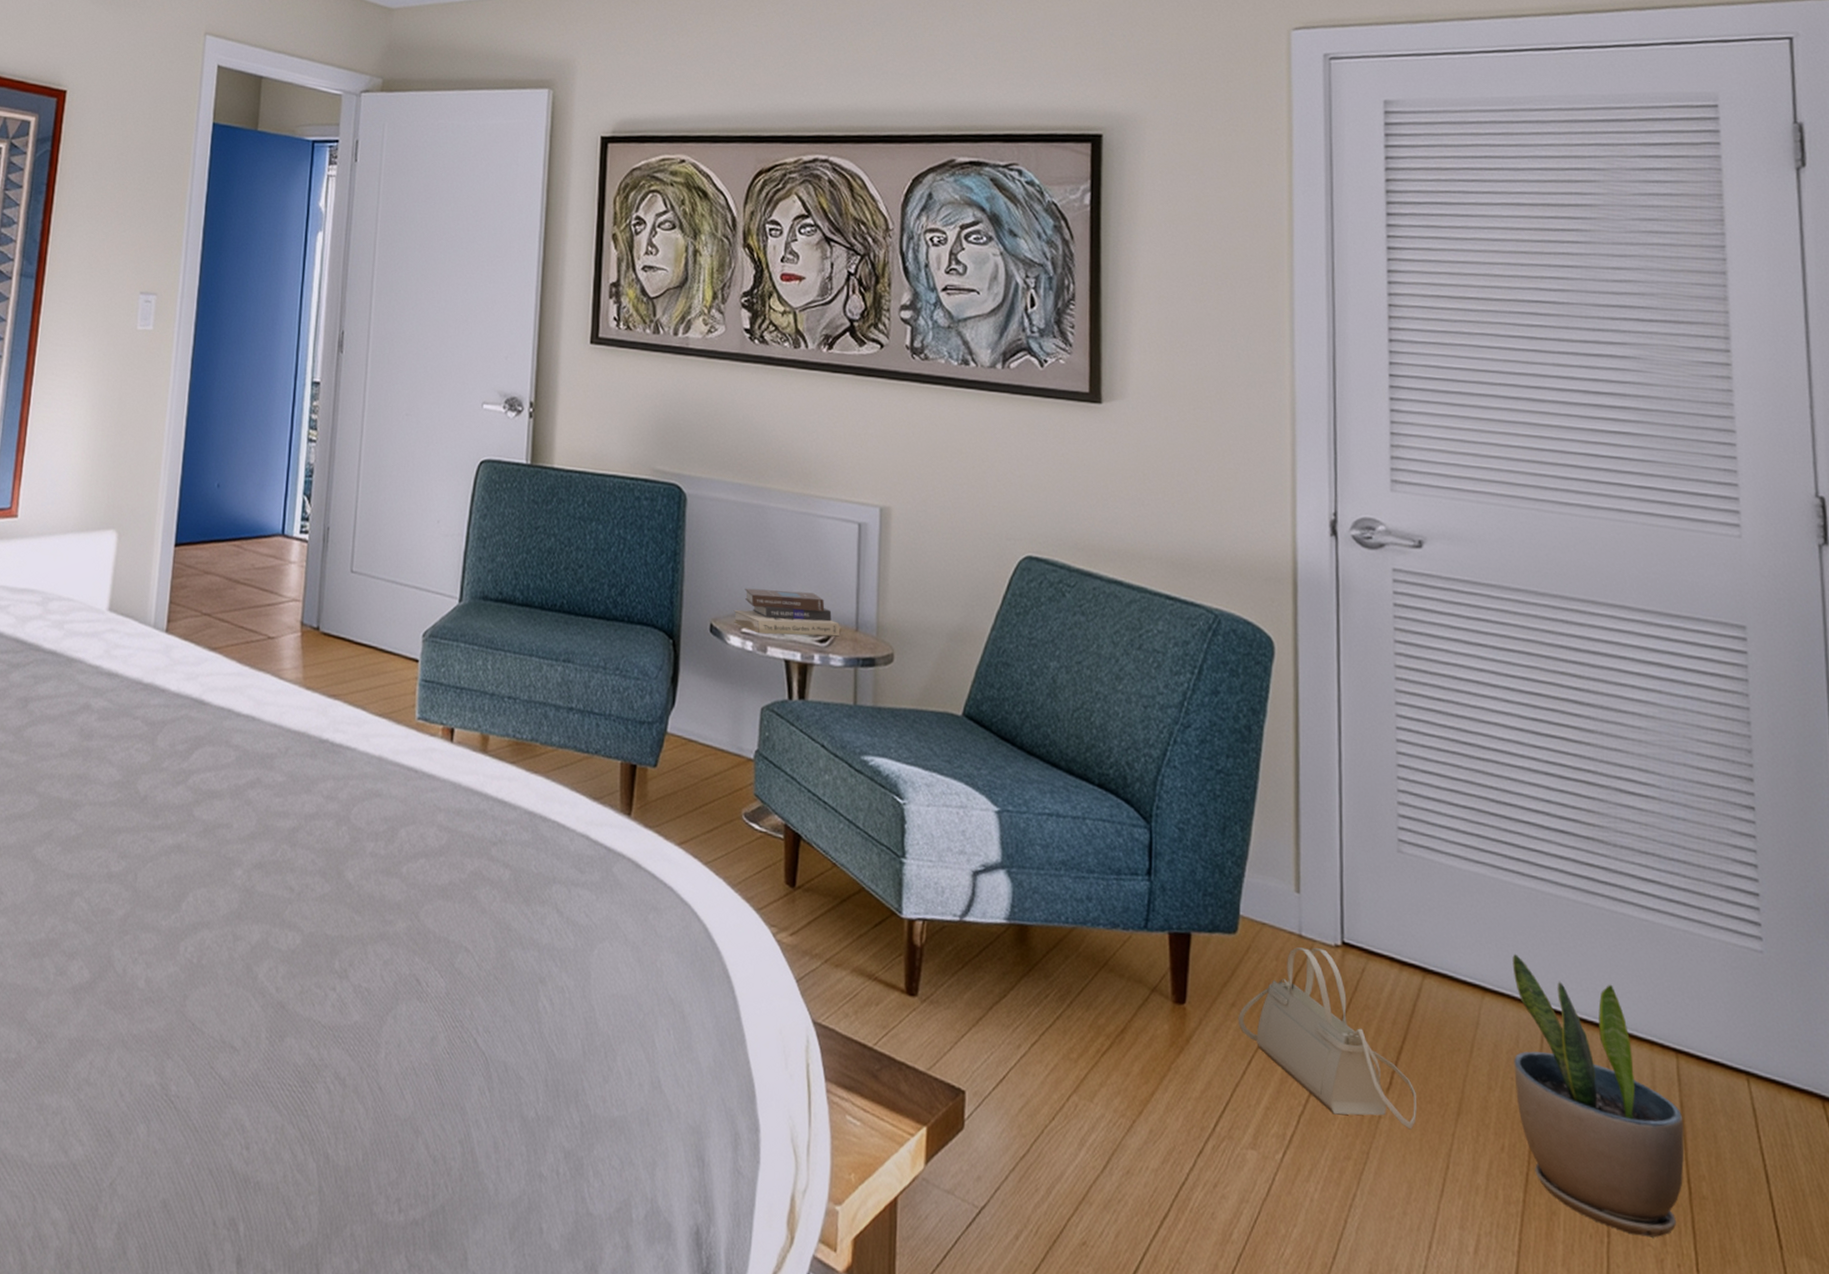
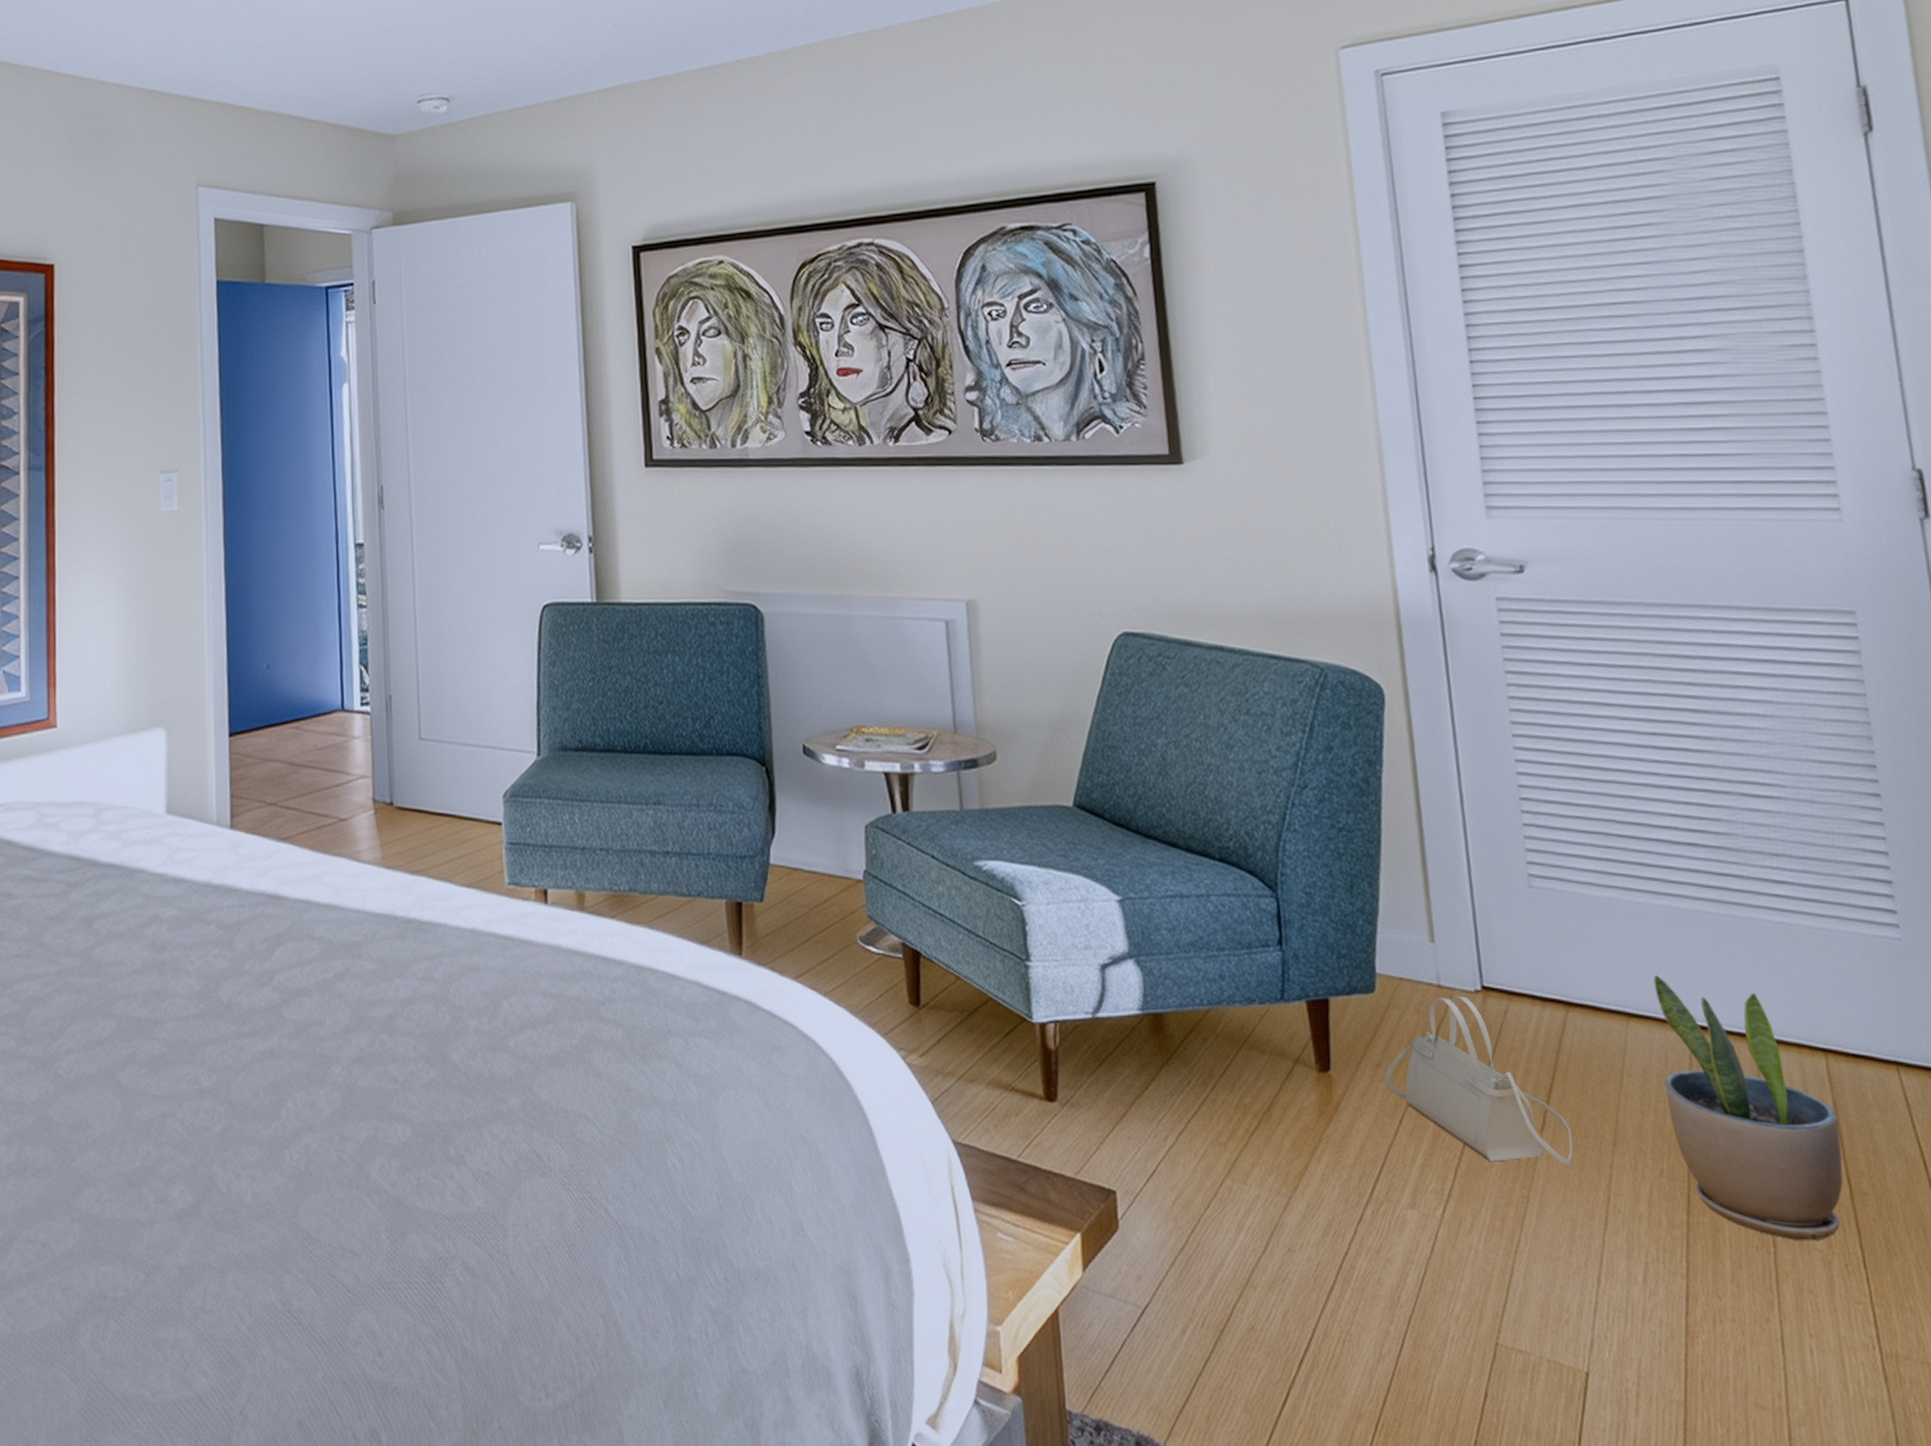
books: present [733,588,840,637] -> none [825,699,939,749]

